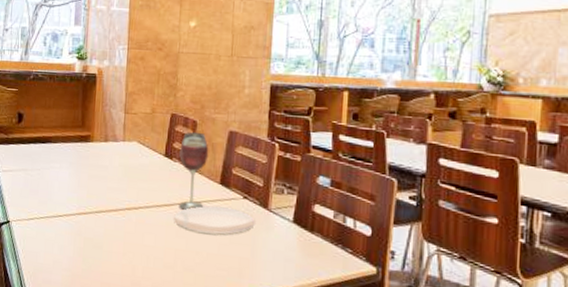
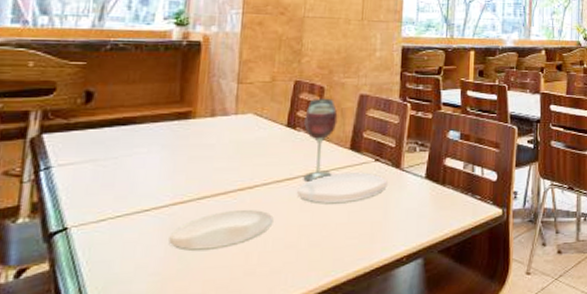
plate: none [76,226,154,258] -> present [169,210,274,252]

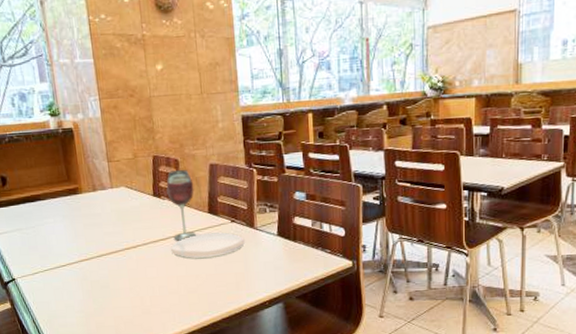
plate: present [169,210,274,252] -> none [83,264,157,296]

